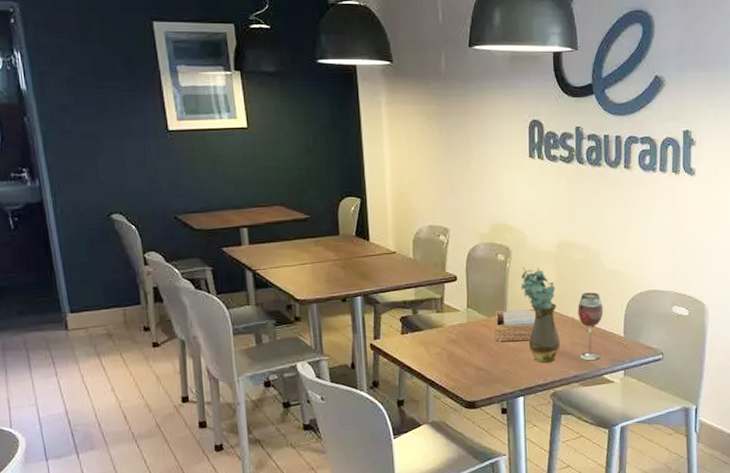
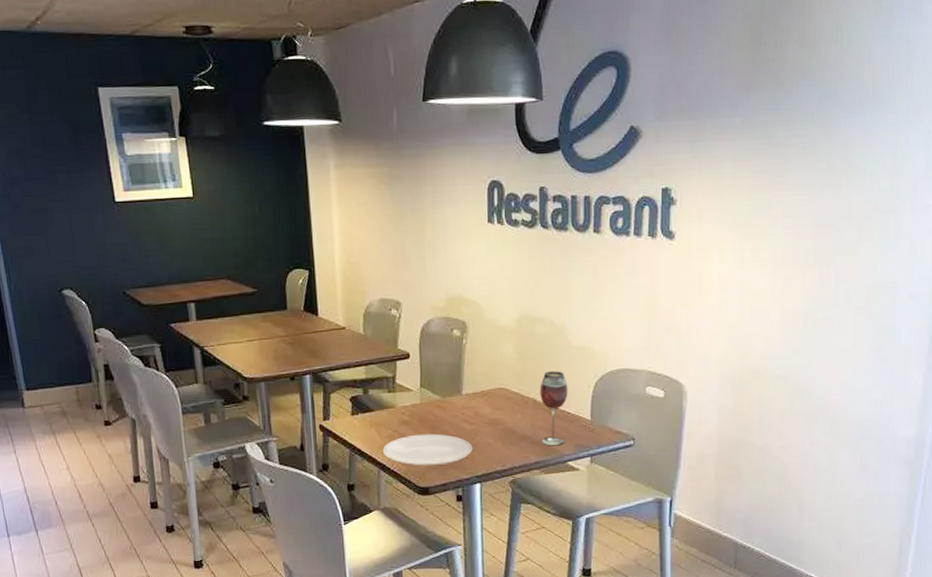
plate: none [431,351,516,382] -> present [382,433,473,466]
napkin holder: present [494,309,536,342] -> none [449,389,494,424]
vase: present [521,266,560,363] -> none [478,343,520,447]

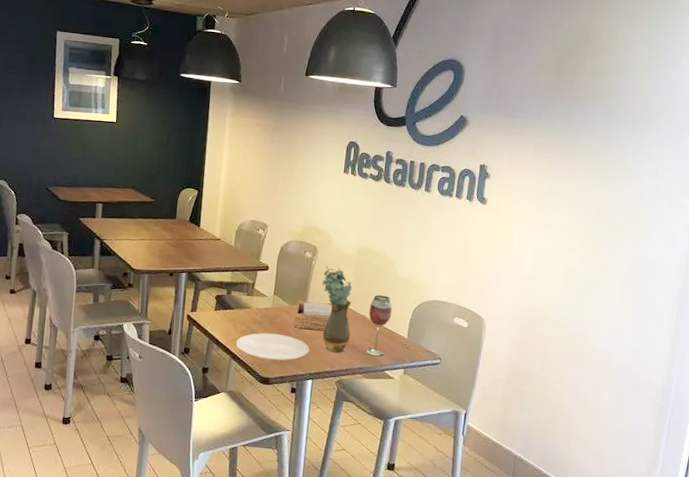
napkin holder: none [449,389,494,424] -> present [294,301,332,331]
vase: none [478,343,520,447] -> present [322,265,352,353]

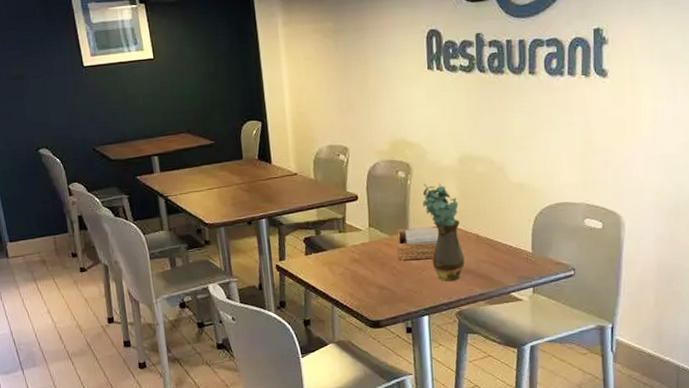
plate: present [235,333,310,361] -> none [335,270,420,301]
wineglass: present [365,295,392,357] -> none [482,207,510,279]

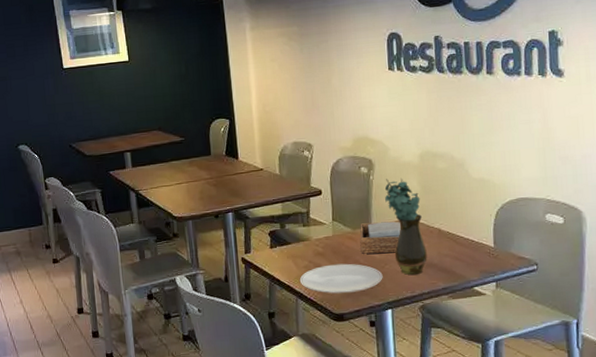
plate: none [335,270,420,301] -> present [299,263,383,294]

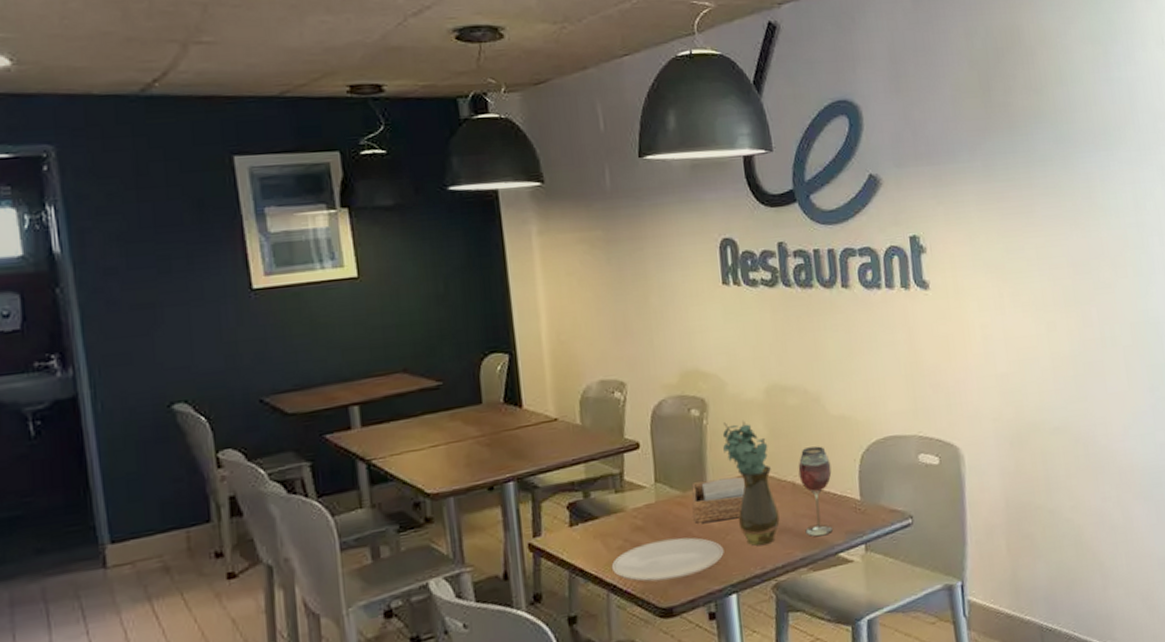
wineglass: none [444,202,471,273] -> present [798,446,833,537]

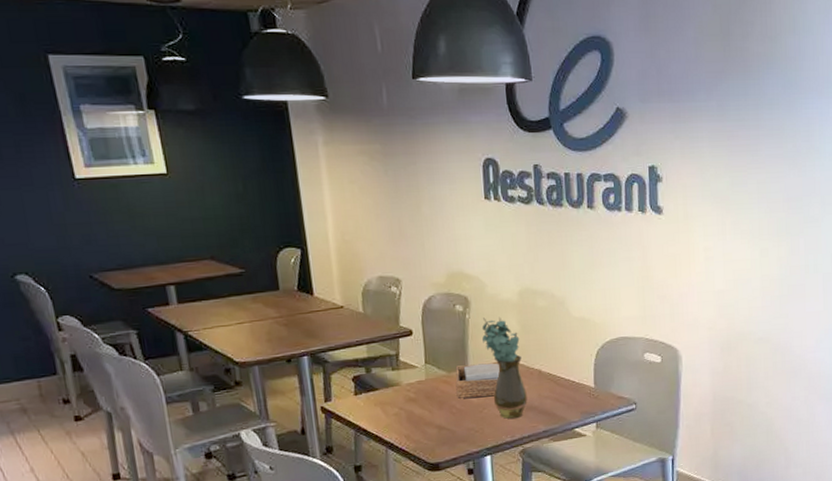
plate: present [611,537,724,582] -> none [389,409,481,442]
wineglass: present [798,446,833,537] -> none [544,342,572,415]

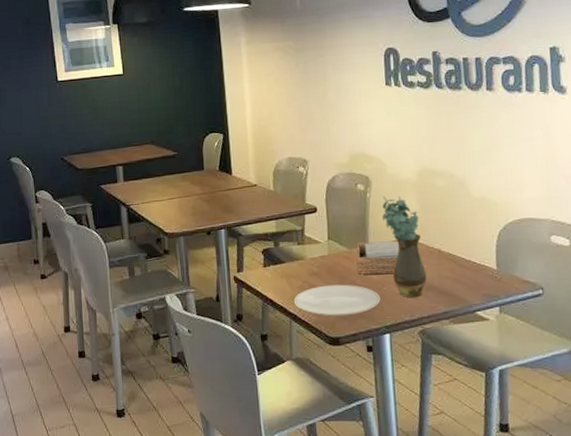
plate: none [389,409,481,442] -> present [293,284,381,317]

